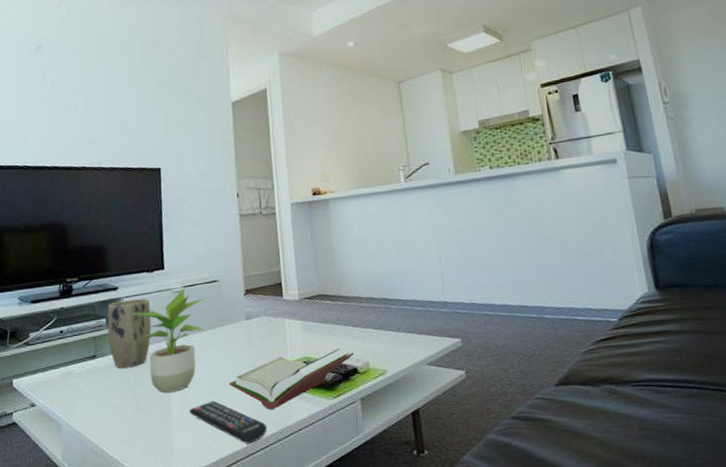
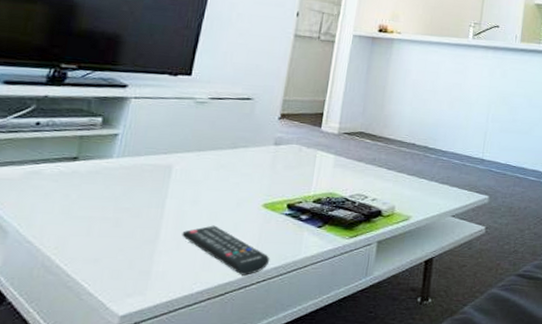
plant pot: present [107,298,152,368] -> none [98,101,164,177]
potted plant: present [130,288,205,393] -> none [129,100,233,211]
book: present [229,348,355,410] -> none [237,188,382,243]

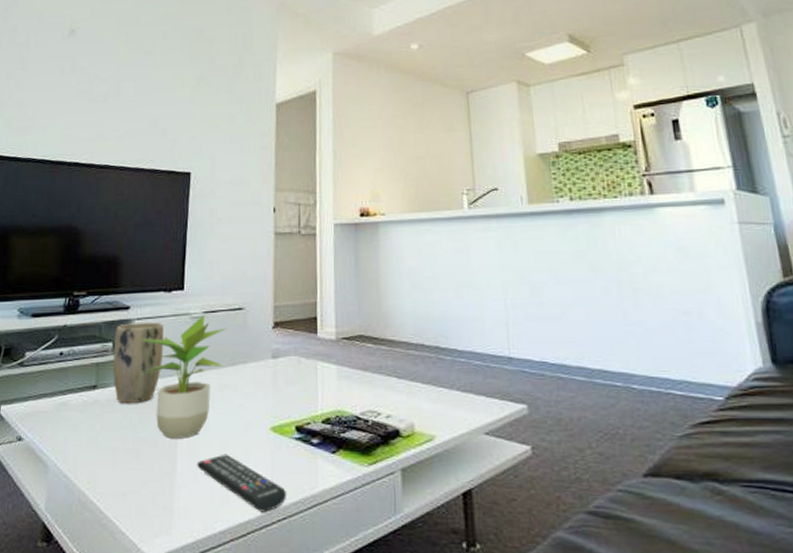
plant pot: none [98,101,164,177] -> present [113,322,164,404]
potted plant: none [129,100,233,211] -> present [139,314,228,439]

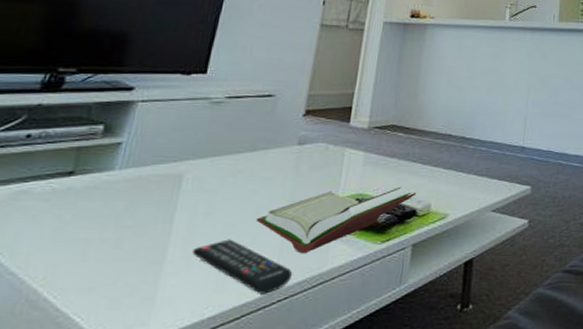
plant pot: present [113,322,164,404] -> none [98,104,175,191]
potted plant: present [139,314,228,439] -> none [134,99,252,226]
book: none [246,403,397,473] -> present [256,186,417,254]

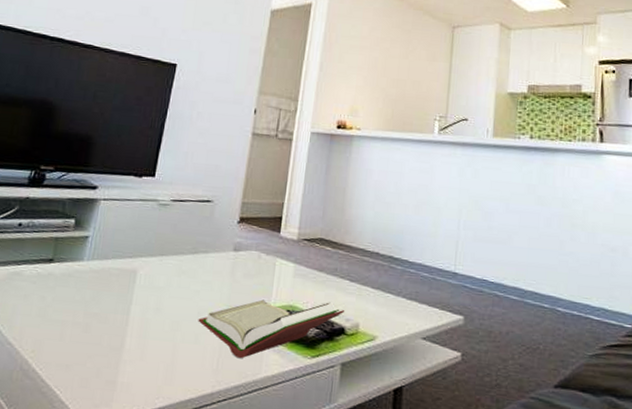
remote control: present [192,239,292,294] -> none [145,335,230,393]

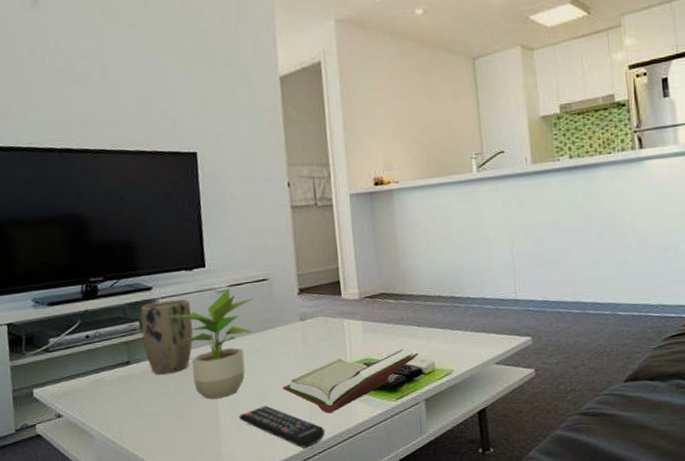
plant pot: none [71,202,130,280] -> present [140,299,193,375]
potted plant: none [98,202,194,318] -> present [167,288,254,399]
remote control: none [145,335,230,393] -> present [239,405,325,448]

